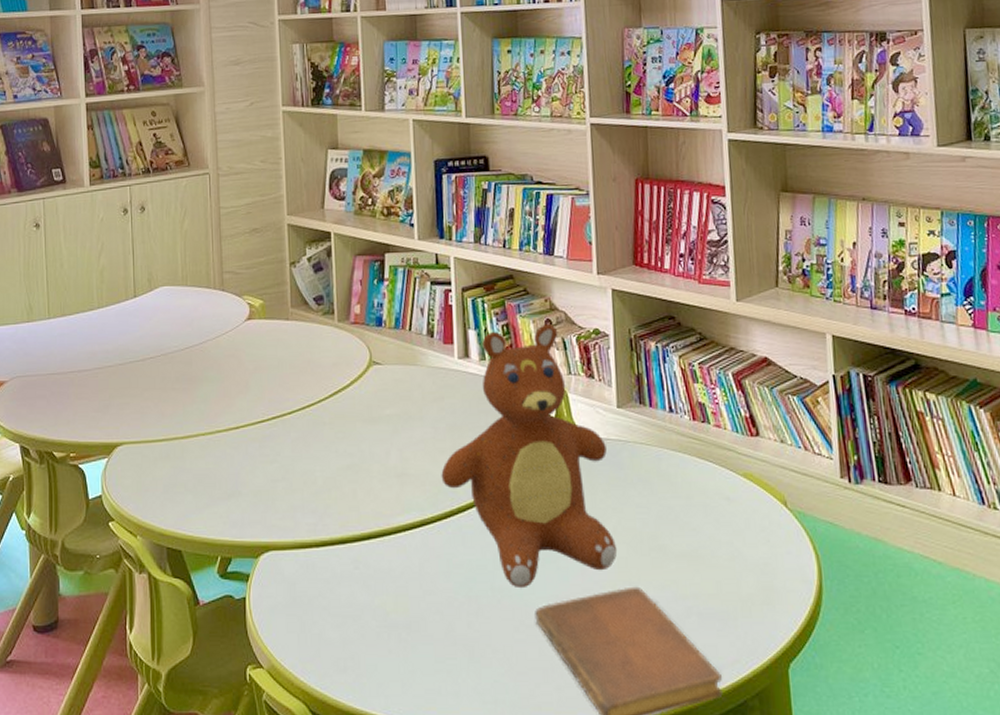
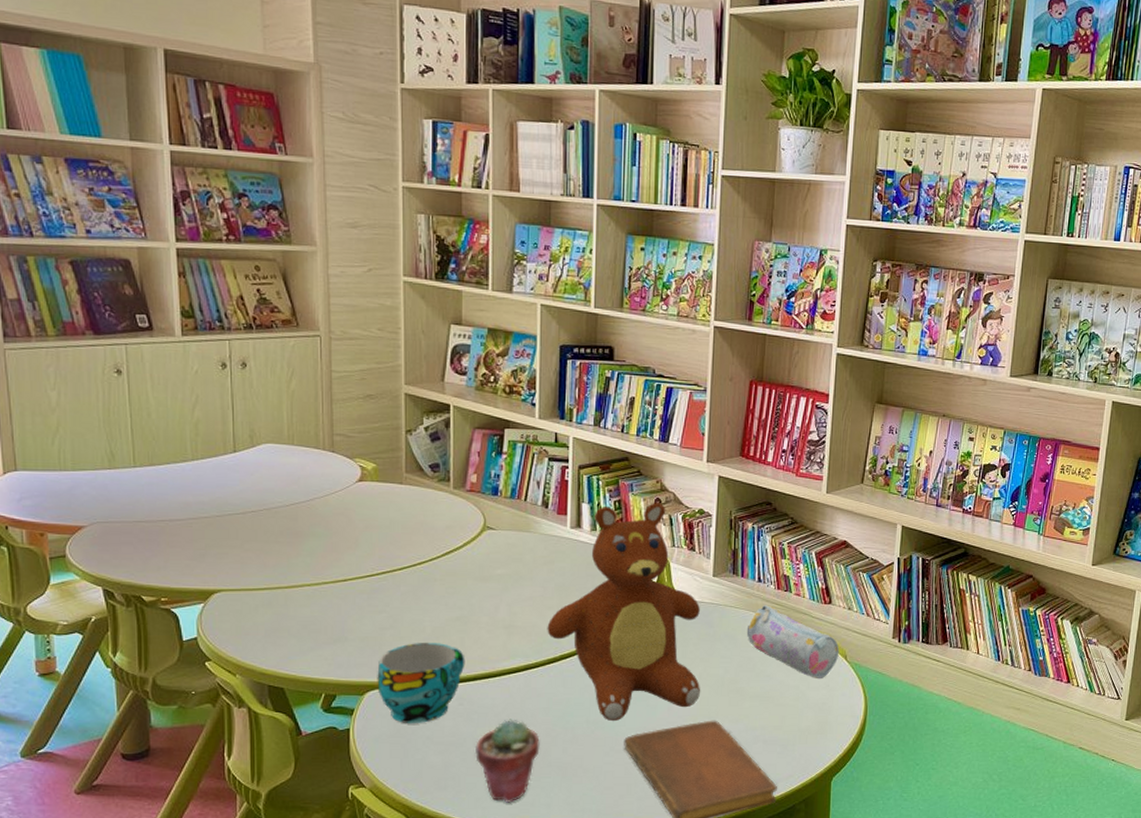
cup: none [271,495,359,591] -> present [377,642,465,723]
potted succulent: none [374,585,443,690] -> present [475,719,540,803]
pencil case: none [662,440,777,532] -> present [746,605,840,678]

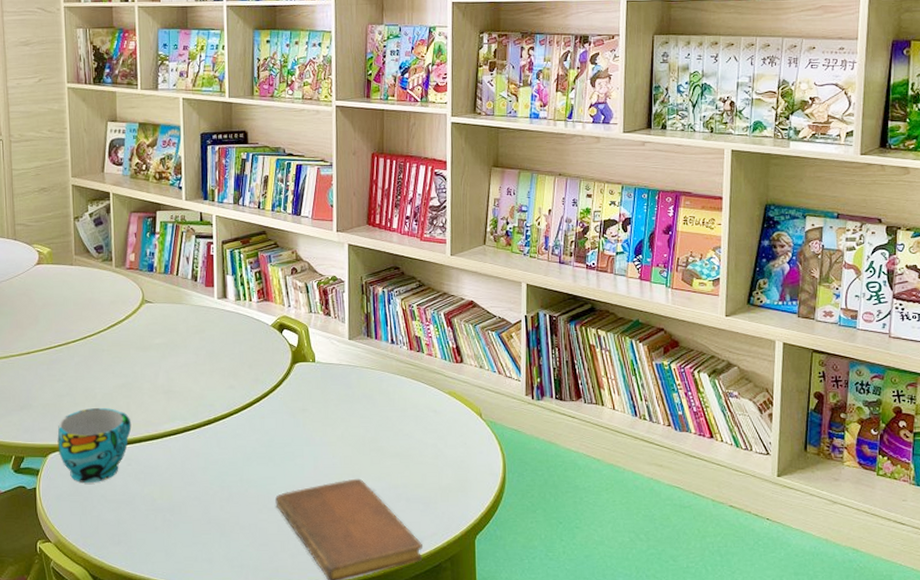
potted succulent: present [475,719,540,803] -> none [143,478,200,558]
teddy bear: present [547,503,700,722] -> none [201,272,343,480]
pencil case: present [746,605,840,678] -> none [383,365,474,437]

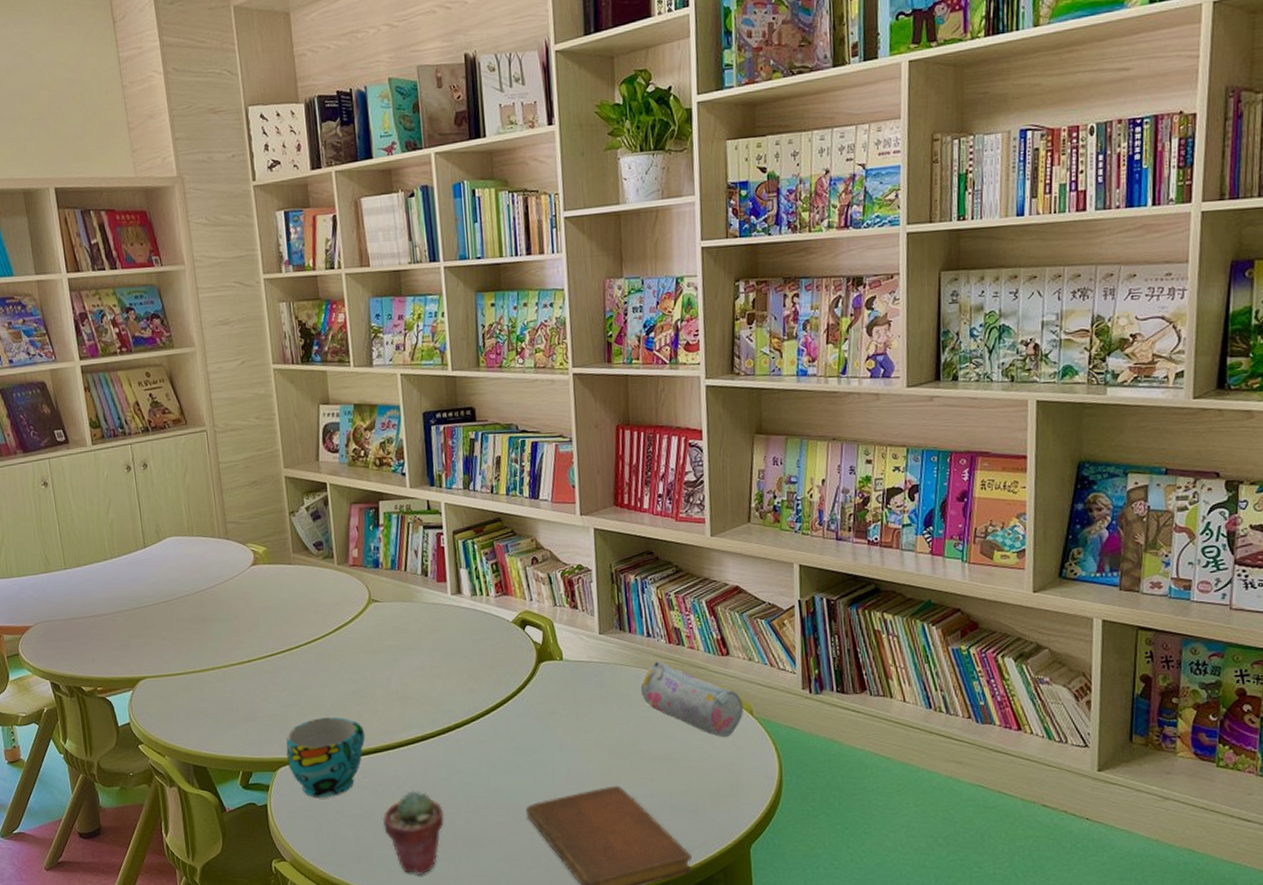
potted succulent: none [143,478,200,558] -> present [383,790,444,875]
pencil case: none [383,365,474,437] -> present [640,661,744,737]

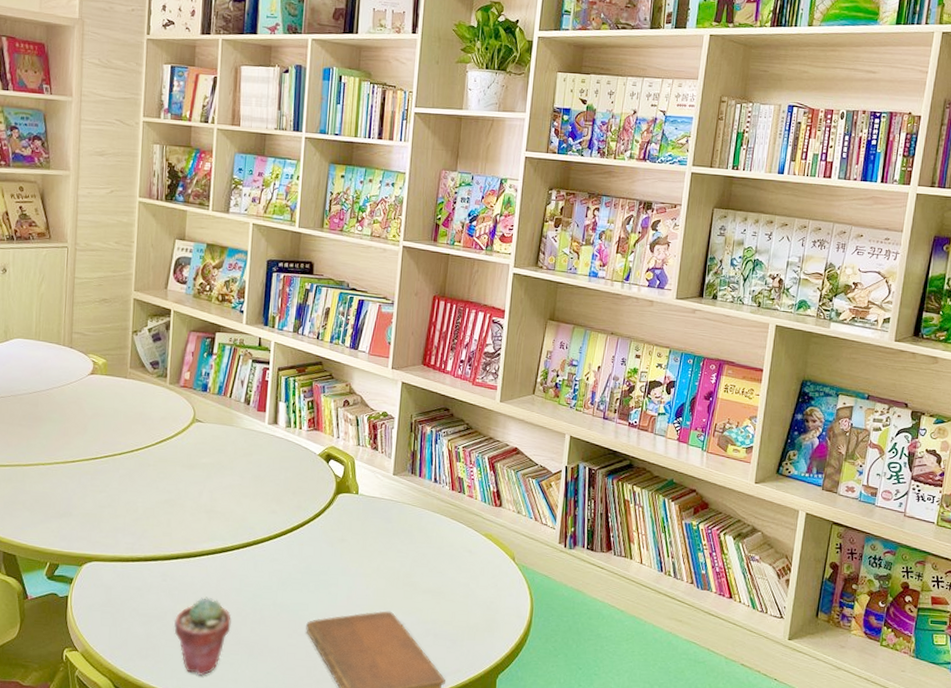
cup: present [286,717,366,798] -> none [94,521,171,595]
pencil case: present [640,661,744,737] -> none [422,504,508,578]

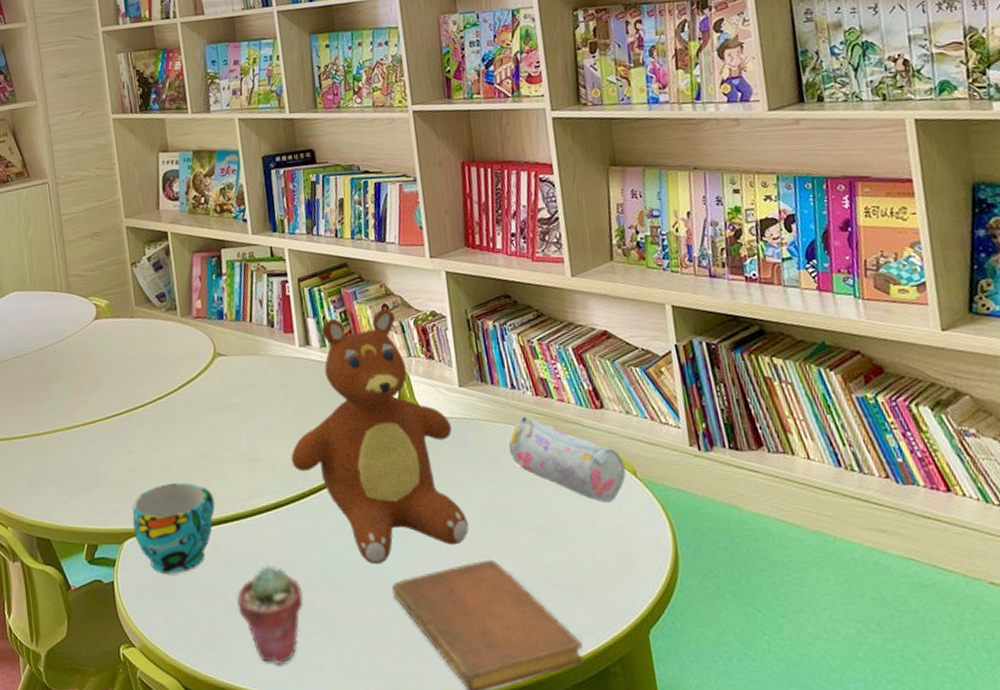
cup: none [94,521,171,595] -> present [132,482,215,574]
teddy bear: none [243,404,380,606] -> present [291,309,469,565]
pencil case: none [422,504,508,578] -> present [508,415,627,502]

